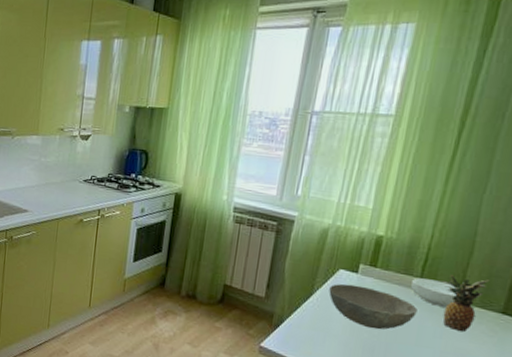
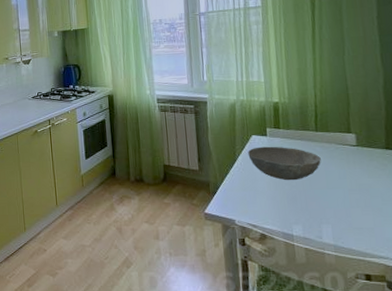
cereal bowl: present [411,278,457,307] -> none [310,131,348,152]
fruit: present [442,274,489,331] -> none [333,121,368,169]

